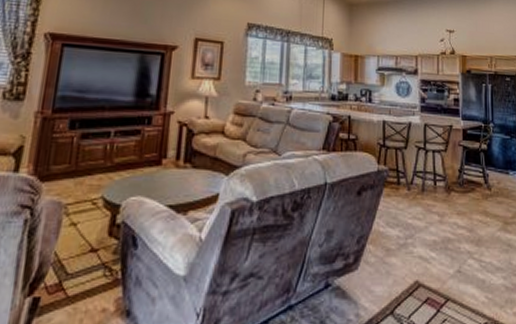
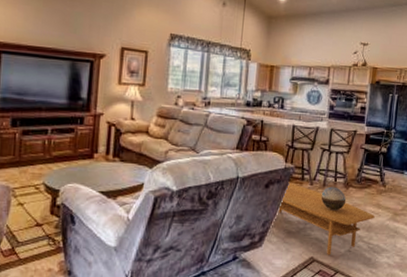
coffee table: none [374,187,483,278] -> present [278,182,375,255]
decorative sphere: none [420,191,450,221] -> present [321,186,347,211]

